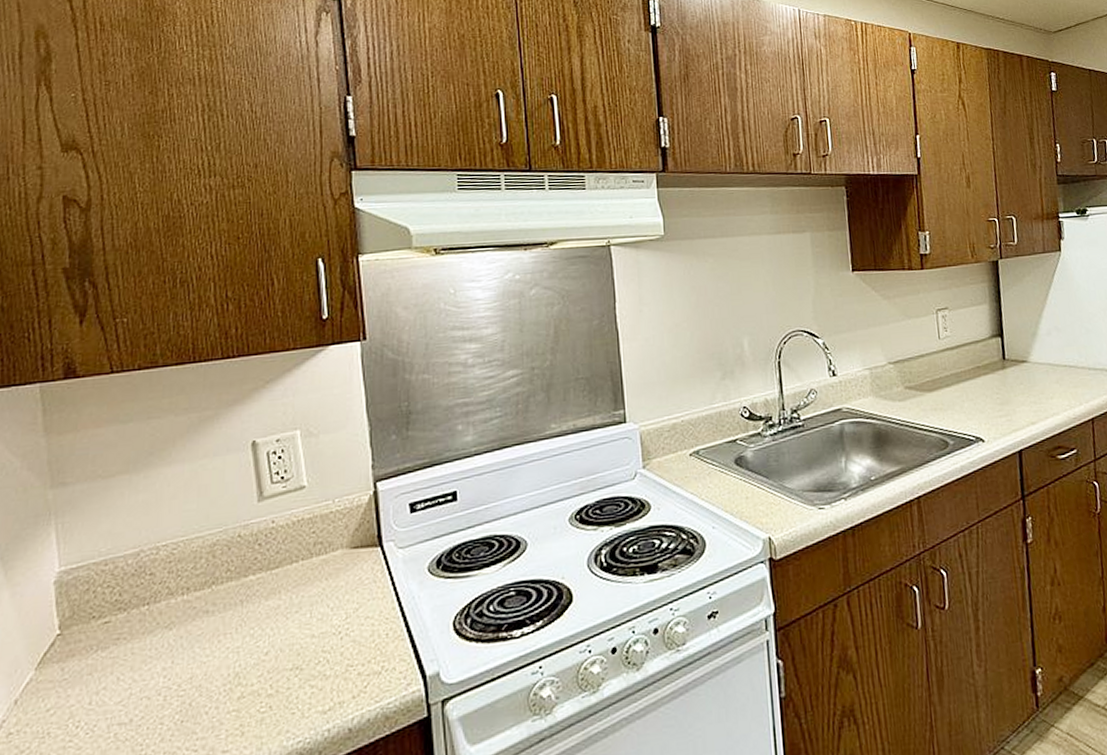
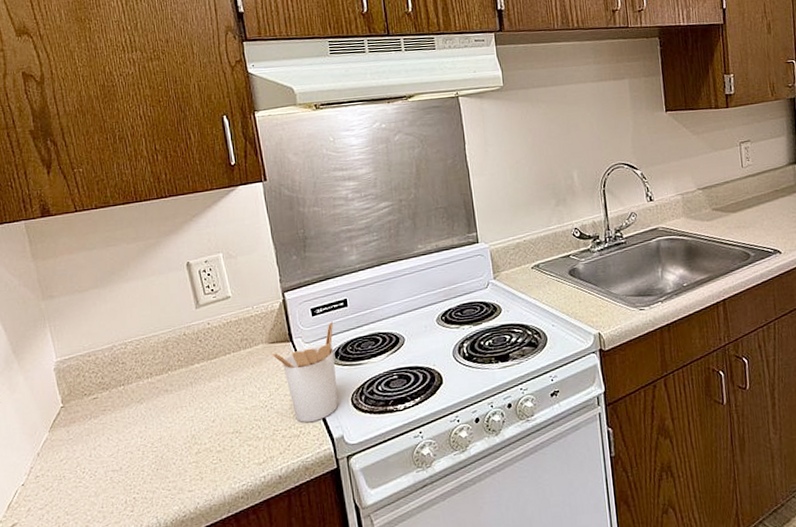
utensil holder: none [352,520,437,655] -> present [271,322,339,423]

